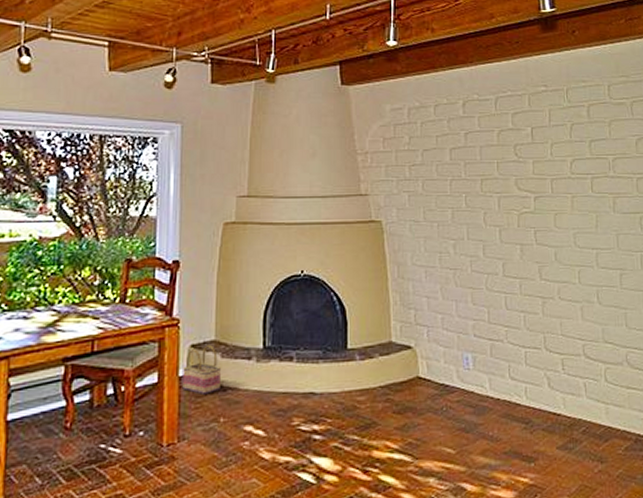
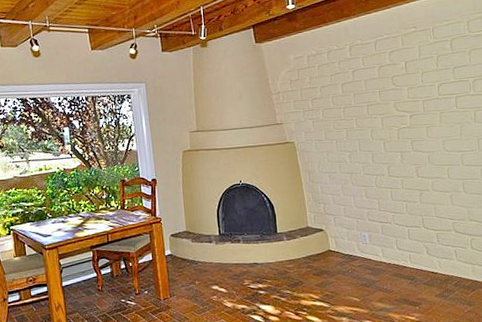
basket: present [182,345,221,395] -> none [167,234,193,267]

